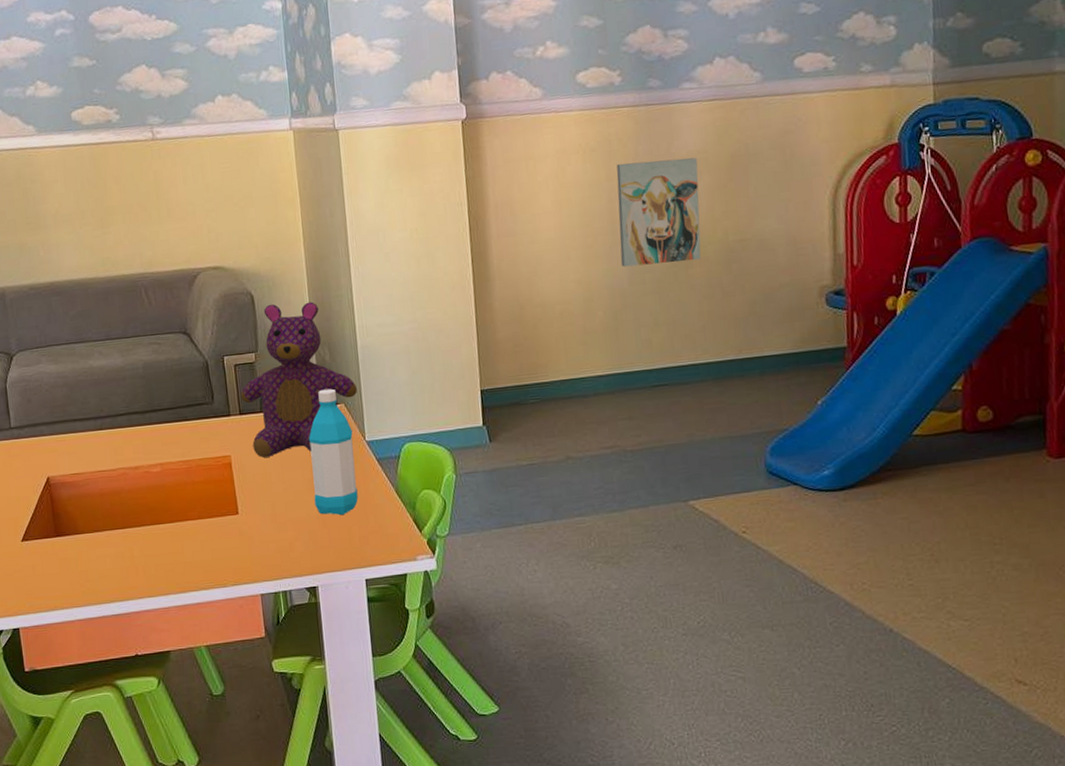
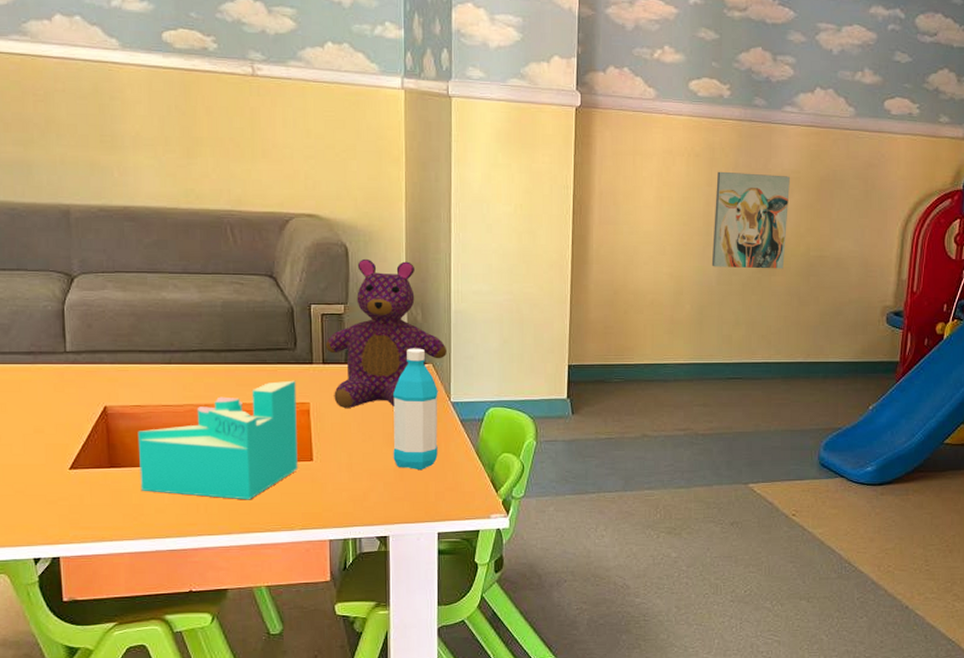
toy blocks: none [78,434,225,559] -> present [137,380,298,500]

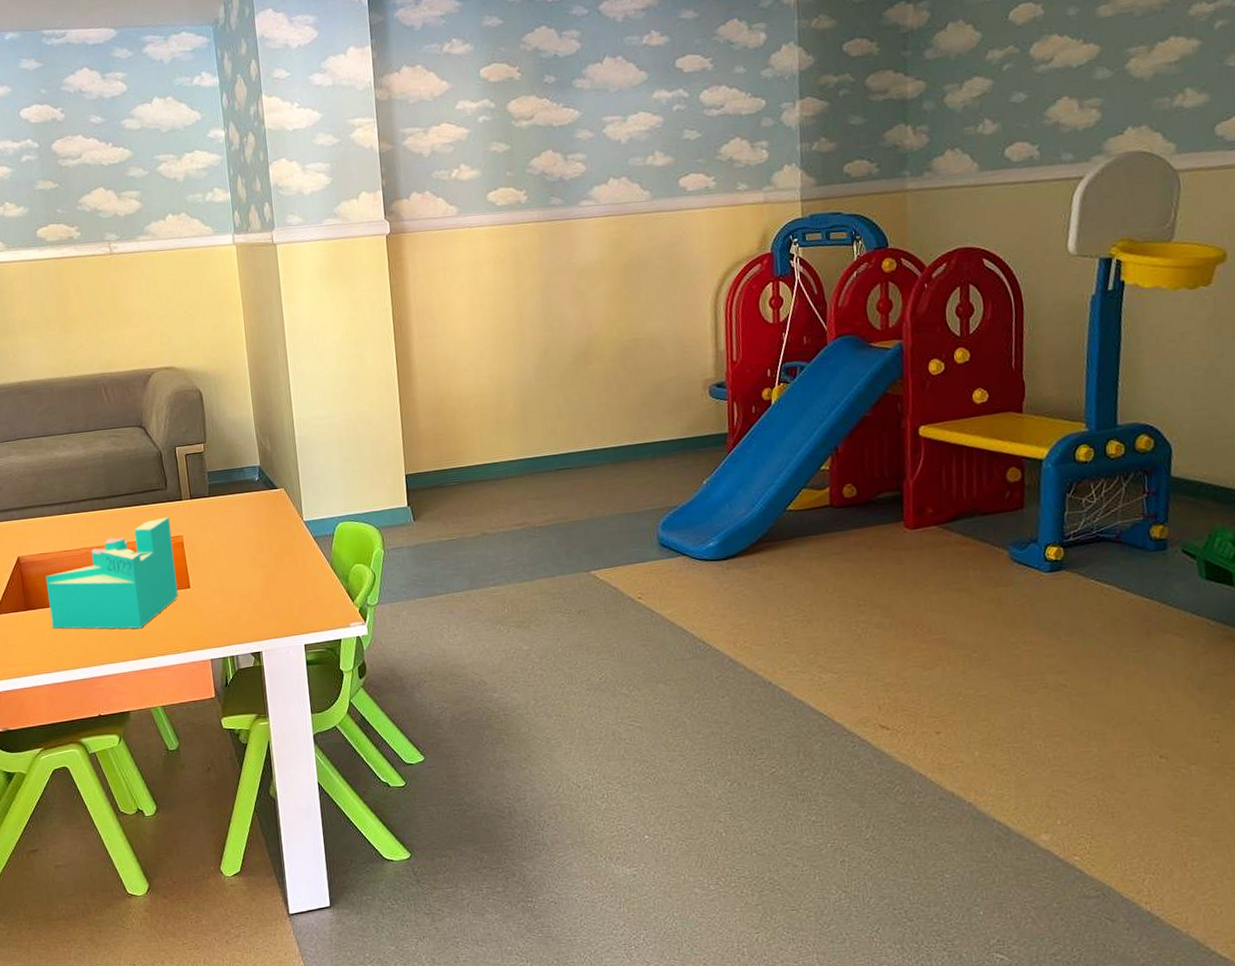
teddy bear: present [325,258,446,408] -> none [191,397,295,537]
water bottle: present [393,348,438,471] -> none [252,475,297,588]
wall art: present [711,171,791,269] -> none [523,267,599,364]

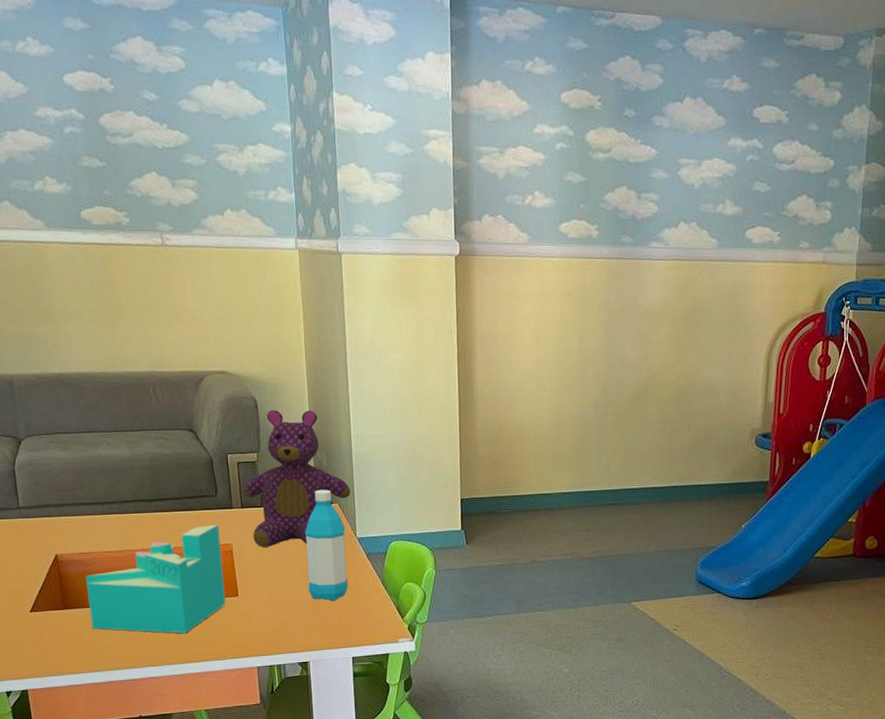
teddy bear: none [191,397,295,537] -> present [242,409,351,547]
water bottle: none [252,475,297,588] -> present [305,489,348,602]

